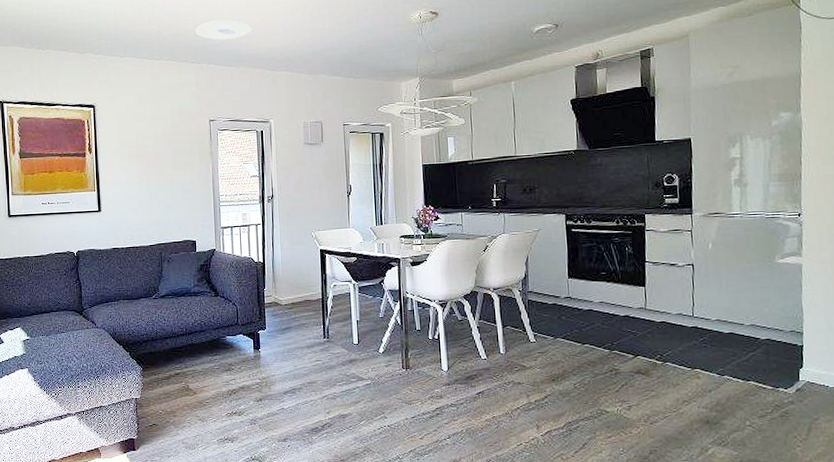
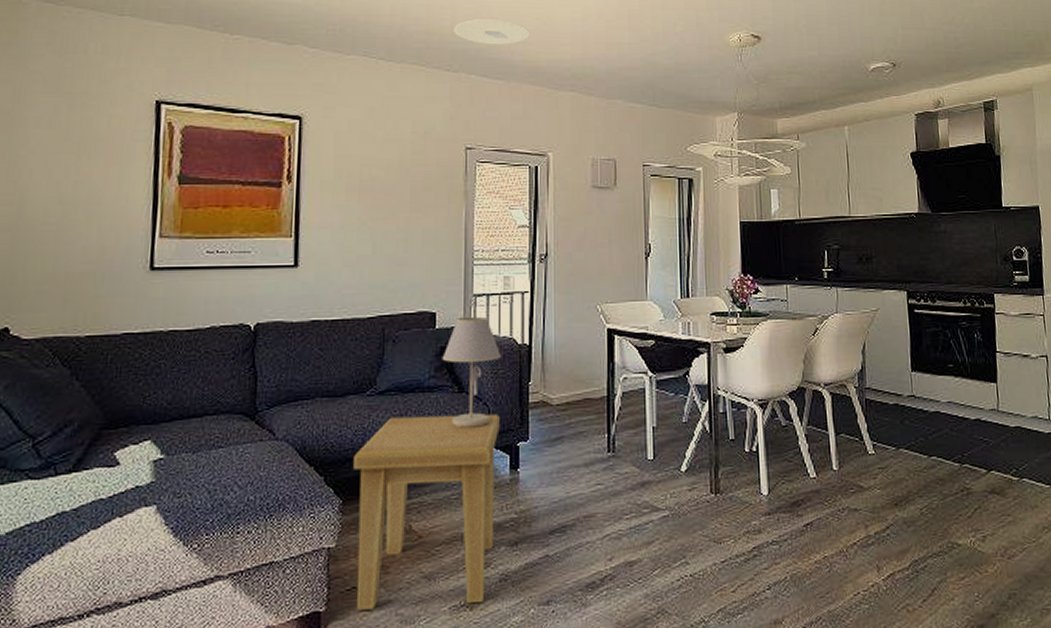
side table: none [148,312,245,439] -> present [353,415,500,610]
table lamp: none [202,242,244,321] -> present [442,316,502,428]

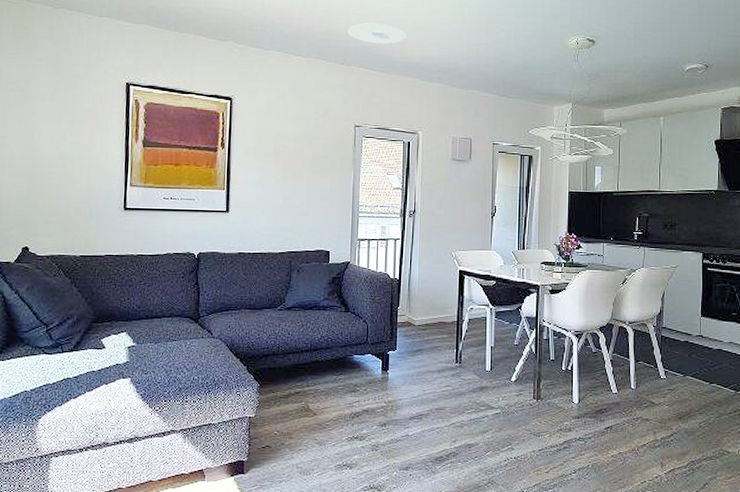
side table: present [353,415,500,610] -> none [268,327,375,464]
table lamp: present [442,316,502,428] -> none [333,255,378,338]

